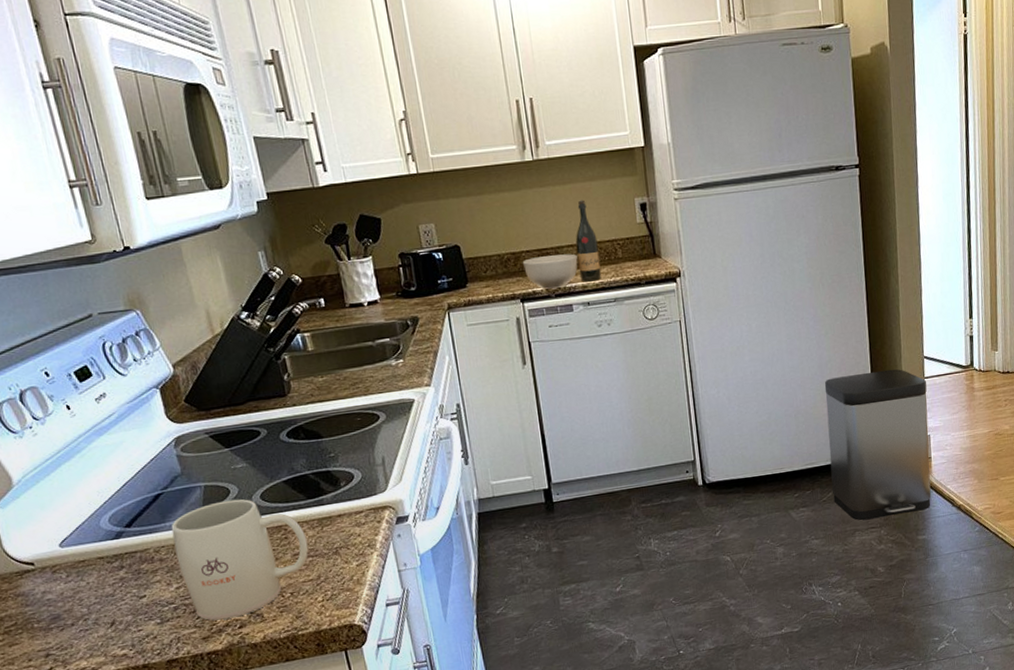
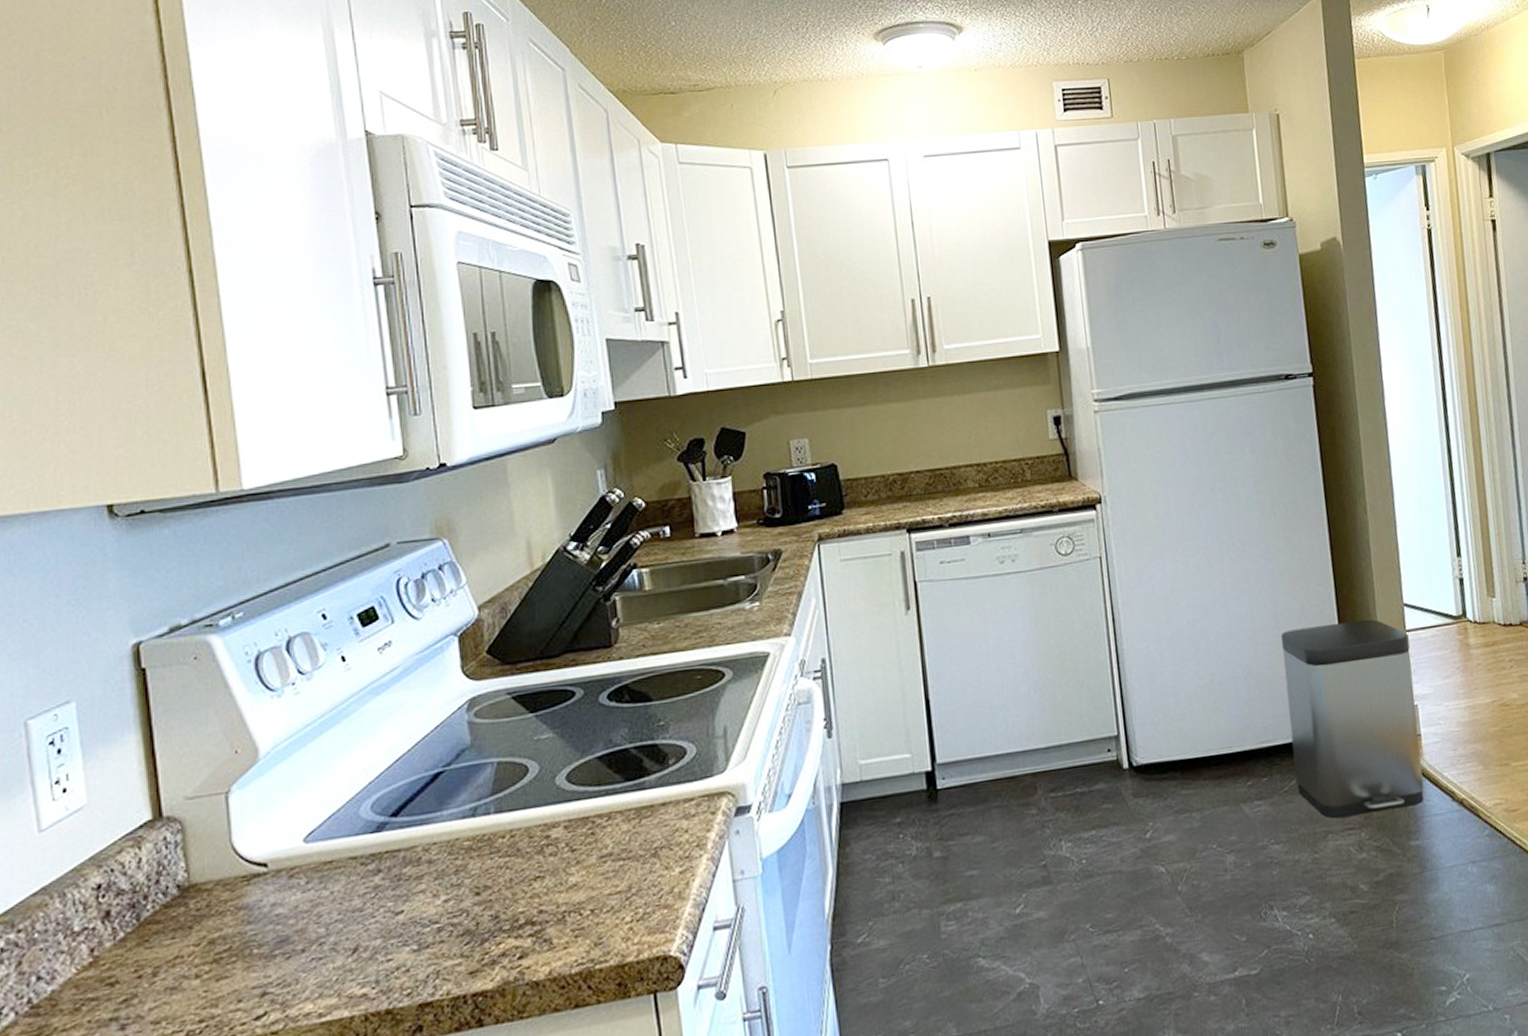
mug: present [171,499,309,621] -> none [448,780,620,948]
bowl: present [522,253,578,290] -> none [910,475,978,518]
wine bottle: present [575,199,602,282] -> none [975,412,1006,509]

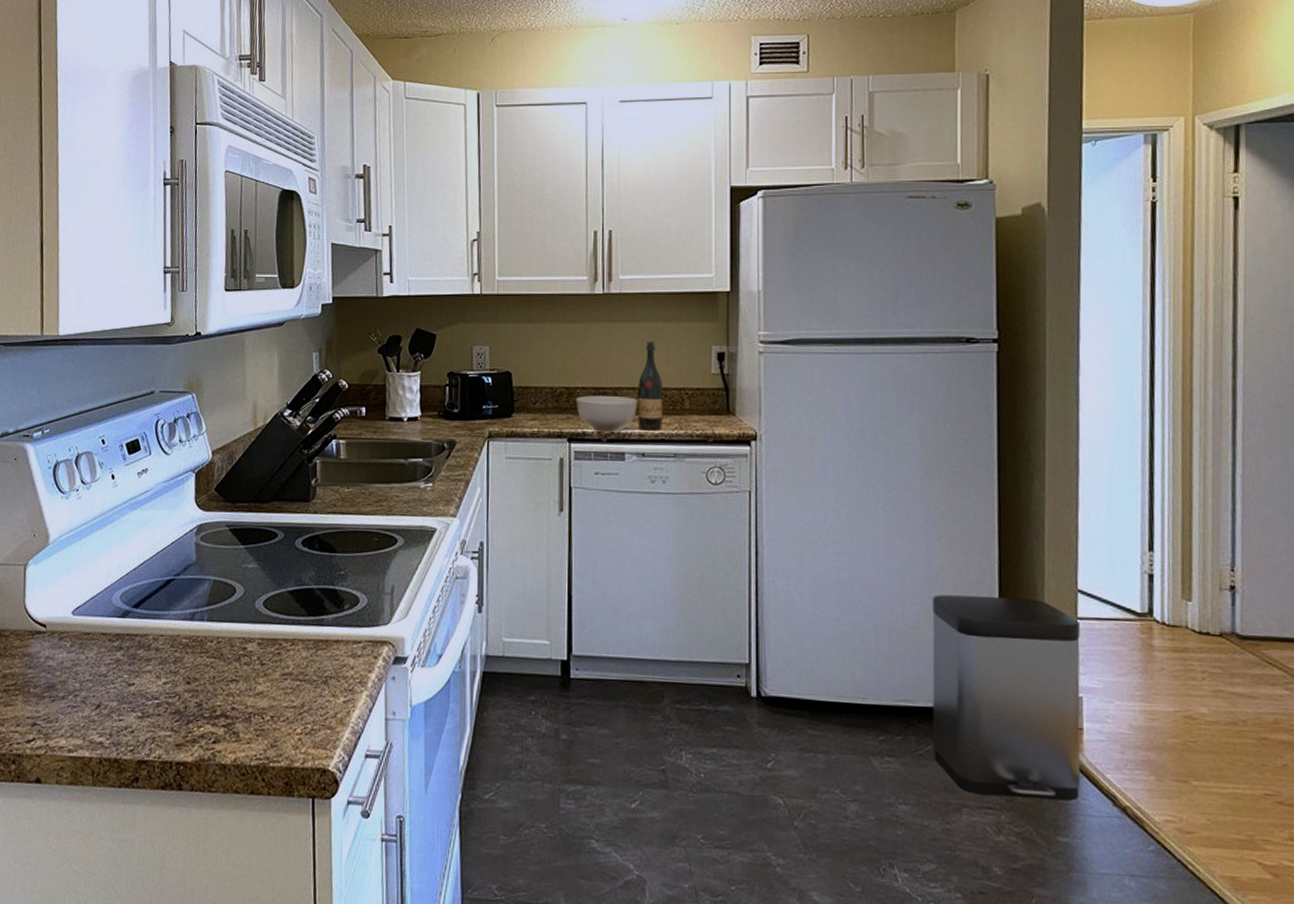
bowl: none [910,475,978,518] -> present [575,395,638,433]
wine bottle: none [975,412,1006,509] -> present [637,341,663,431]

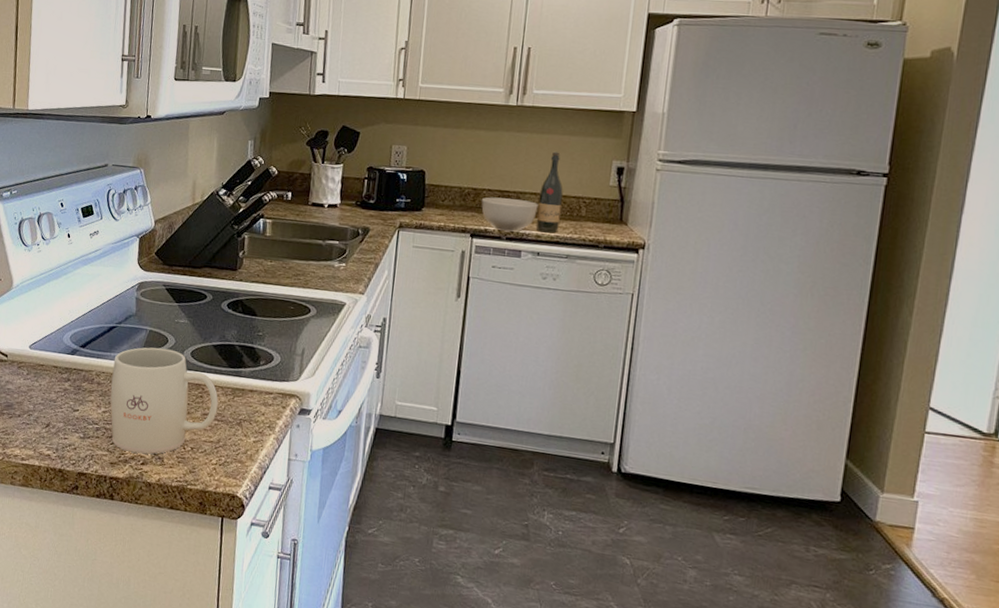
mug: none [171,599,299,730] -> present [110,347,219,454]
pedal bin: present [932,594,1081,801] -> none [772,399,928,588]

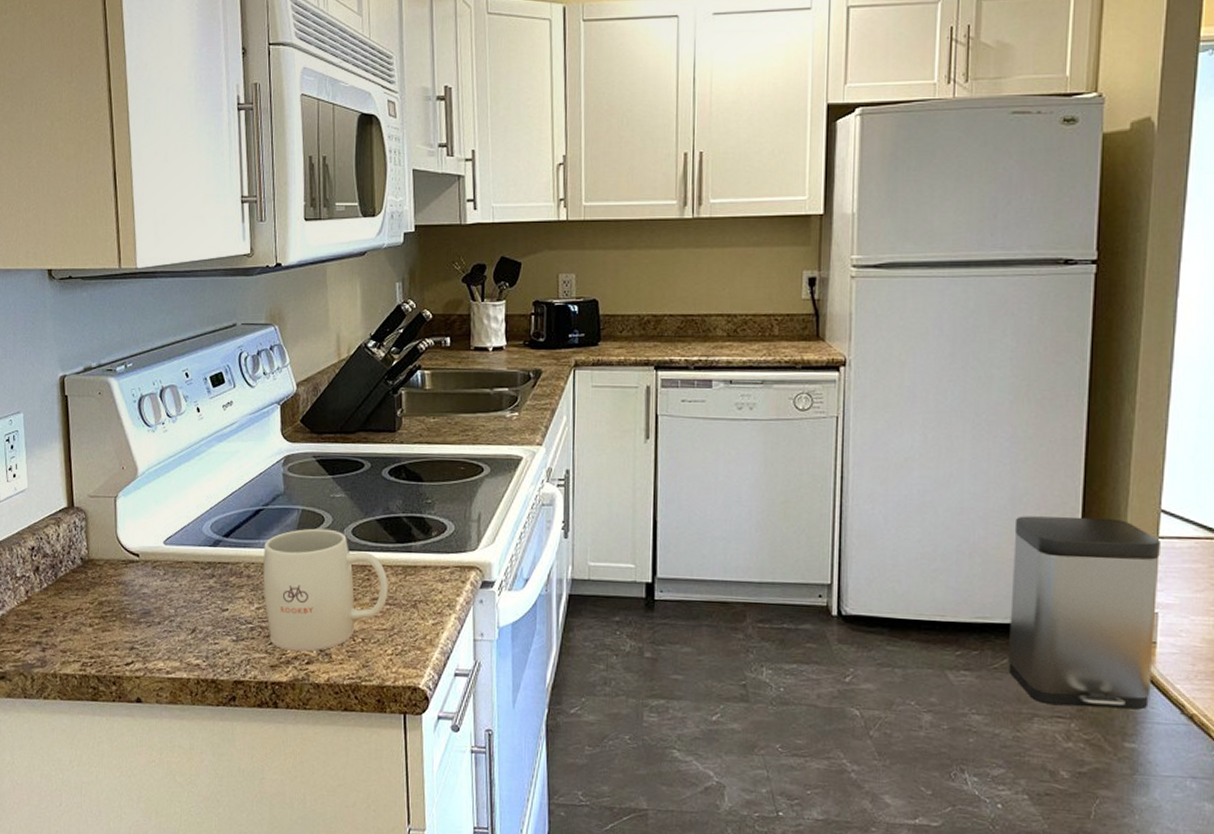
bowl: present [481,197,538,232] -> none [663,323,726,361]
wine bottle: present [535,151,563,234] -> none [725,266,752,358]
pedal bin: none [772,399,928,588] -> present [1008,516,1162,710]

